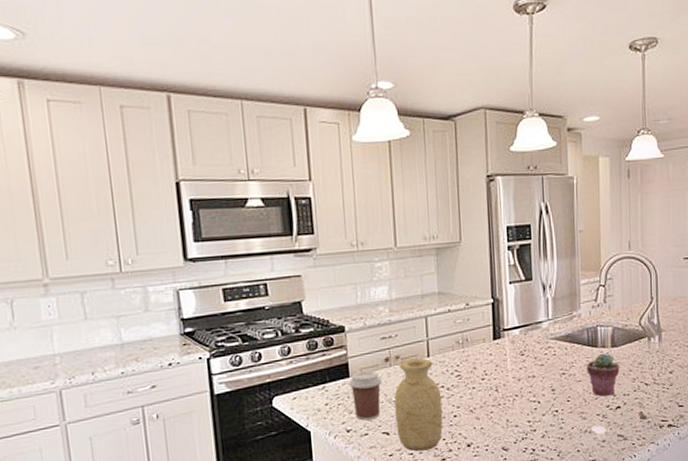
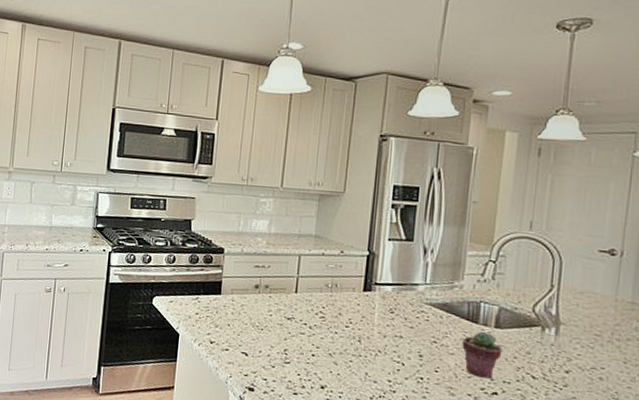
coffee cup: present [349,371,382,421] -> none [219,292,249,338]
vase: present [394,358,443,452] -> none [255,290,303,381]

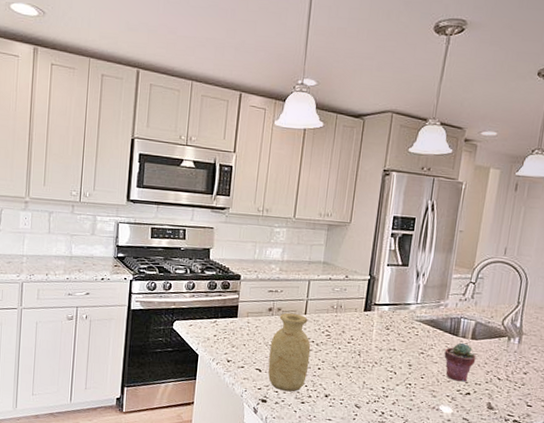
vase: none [255,290,303,381] -> present [268,313,311,392]

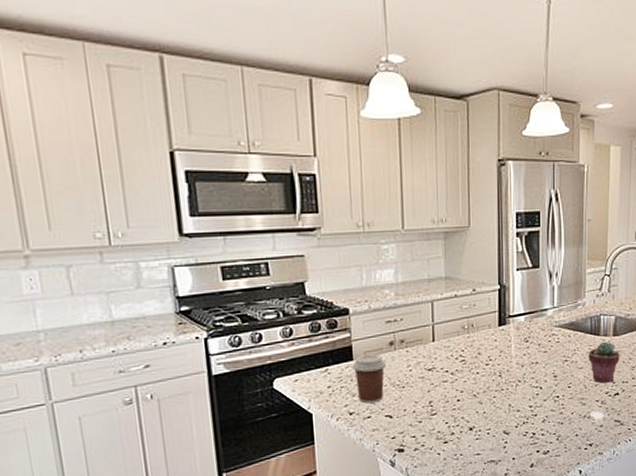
coffee cup: none [236,315,263,357] -> present [352,354,386,404]
vase: present [268,313,311,392] -> none [398,342,446,435]

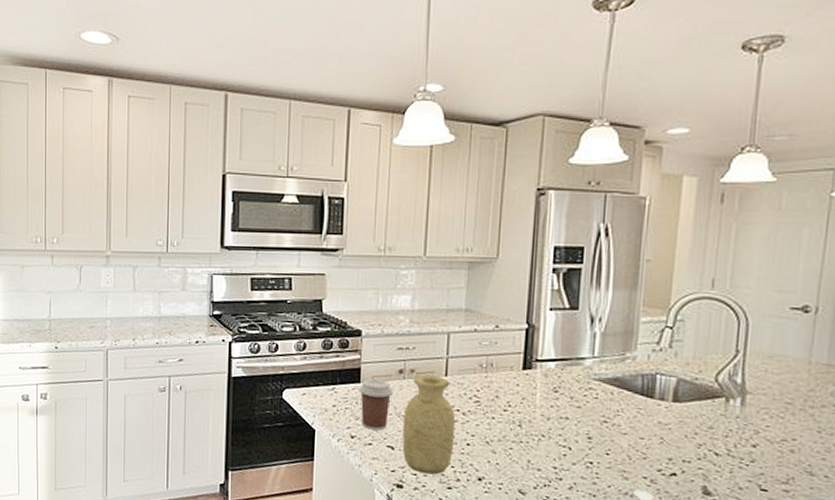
vase: none [398,342,446,435] -> present [402,374,456,475]
potted succulent: present [588,341,620,383] -> none [636,406,682,459]

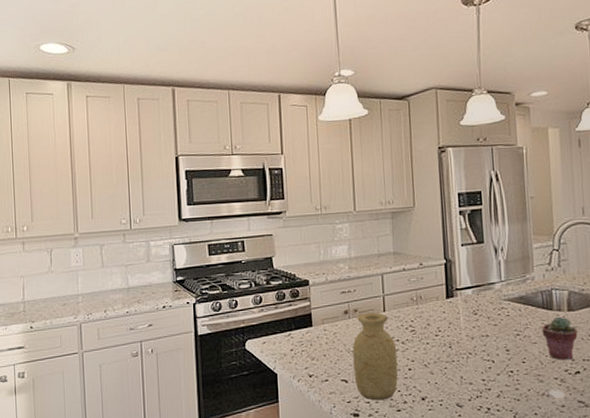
coffee cup: present [359,379,393,431] -> none [311,322,341,368]
potted succulent: none [636,406,682,459] -> present [542,316,578,360]

